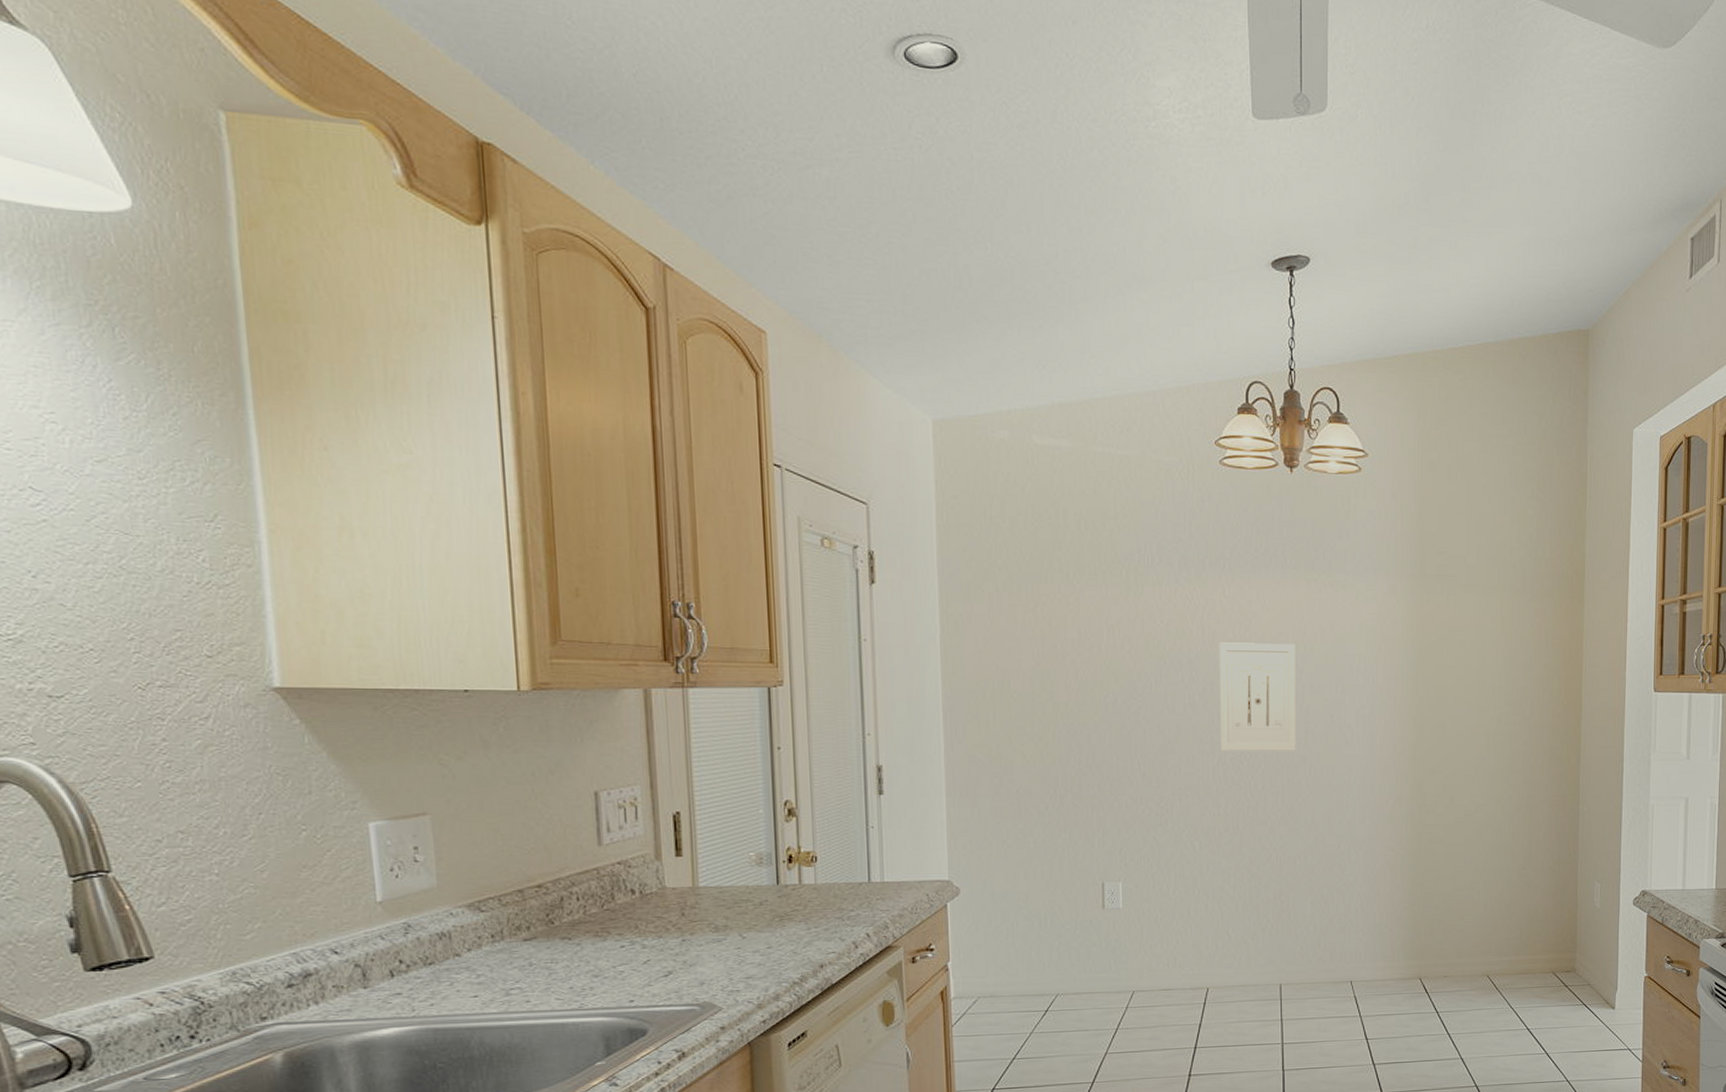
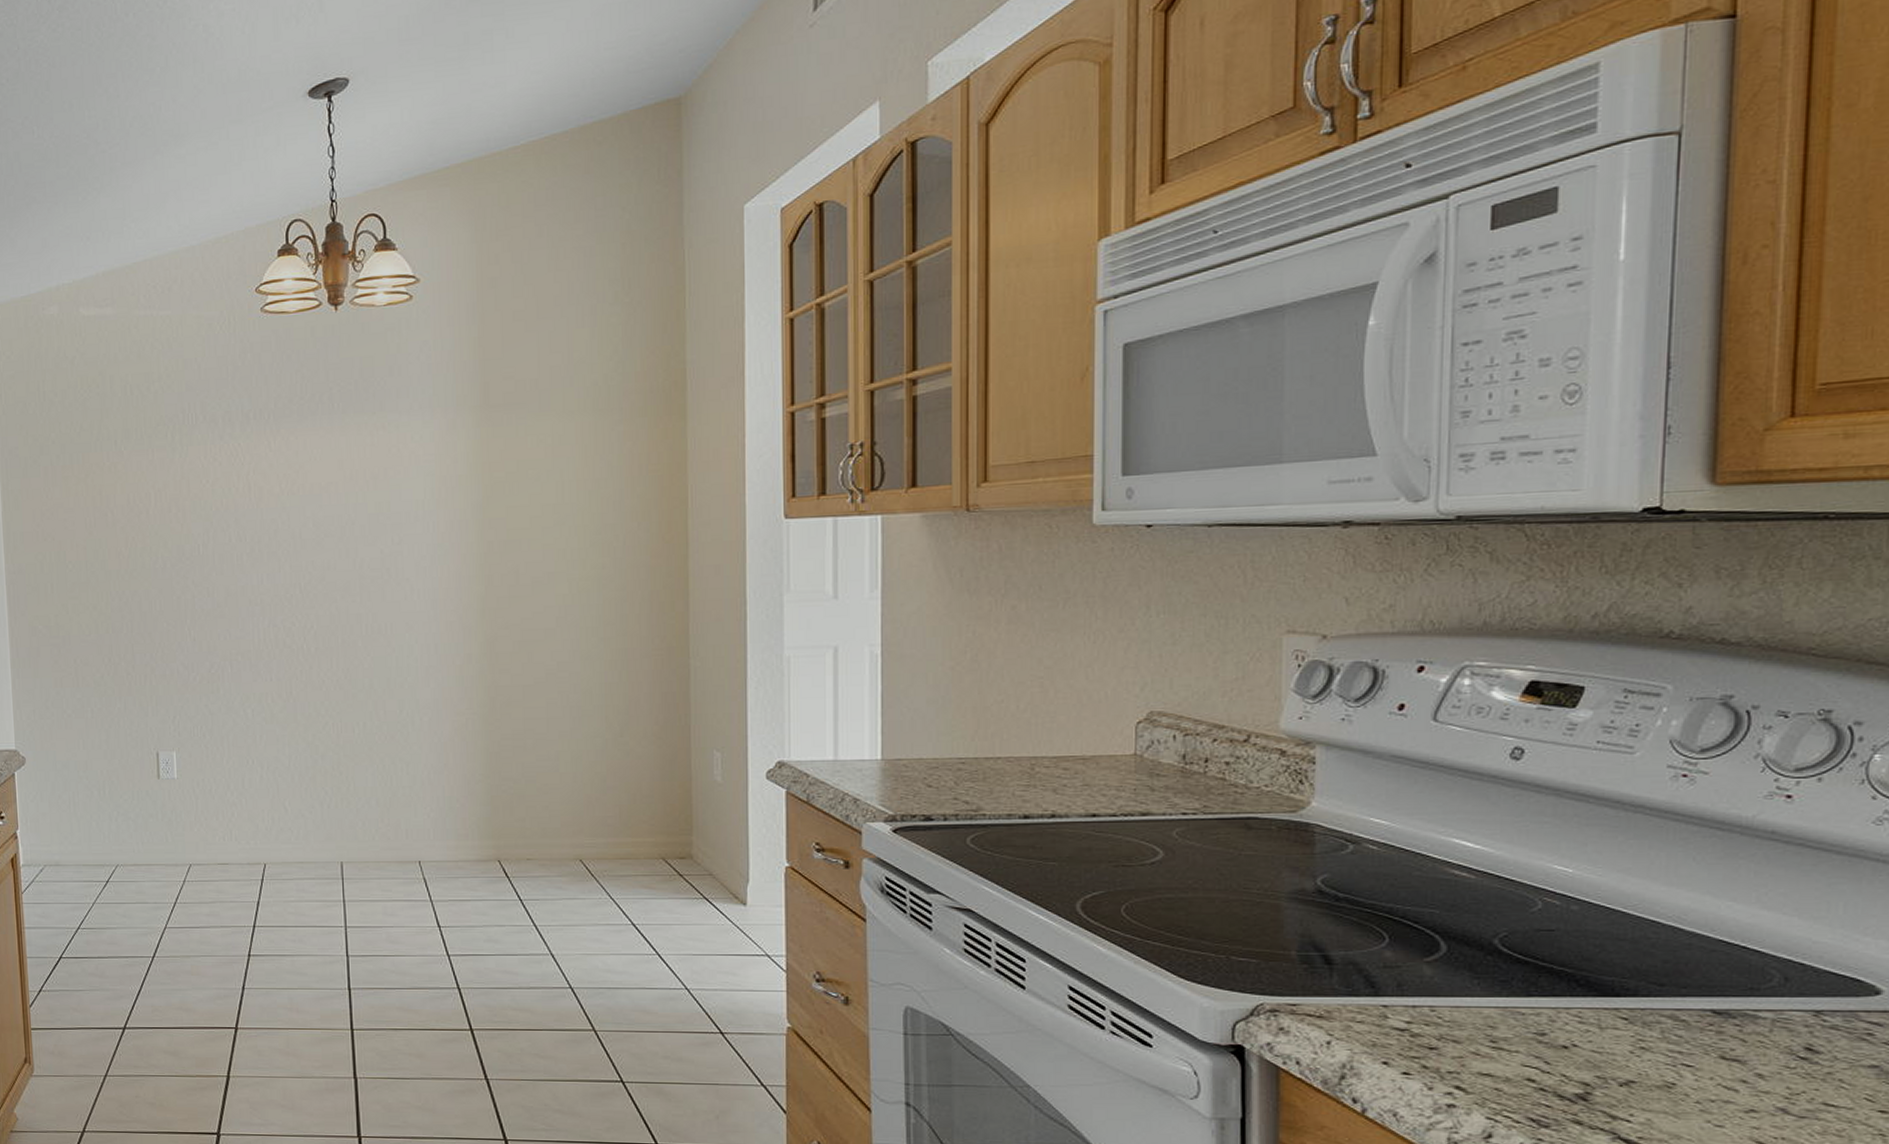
wall art: present [1219,642,1297,751] -> none [265,494,352,613]

